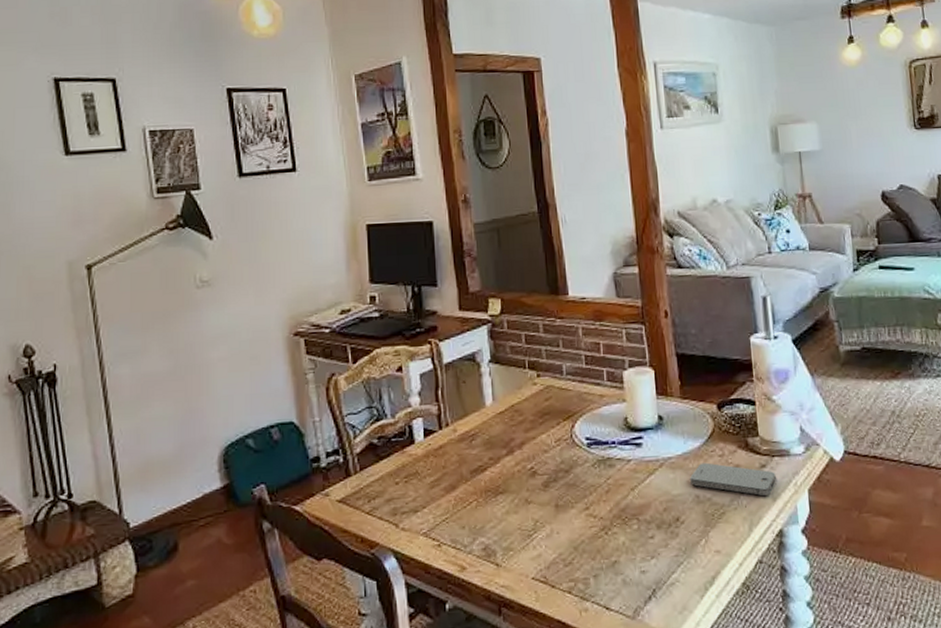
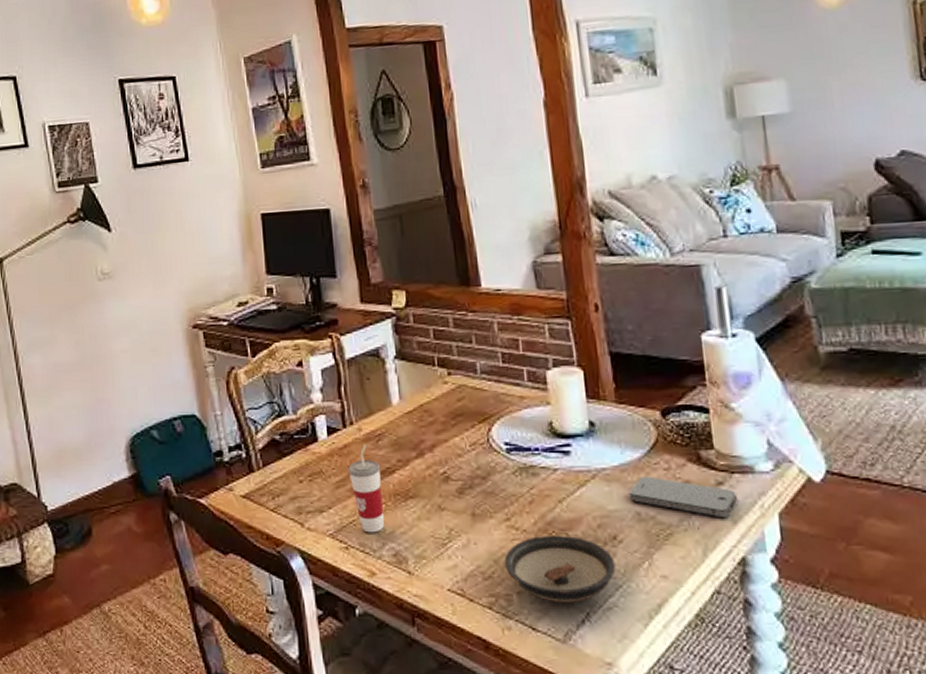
cup: none [443,444,476,530] -> present [348,444,385,533]
saucer: none [583,520,678,583] -> present [504,534,616,604]

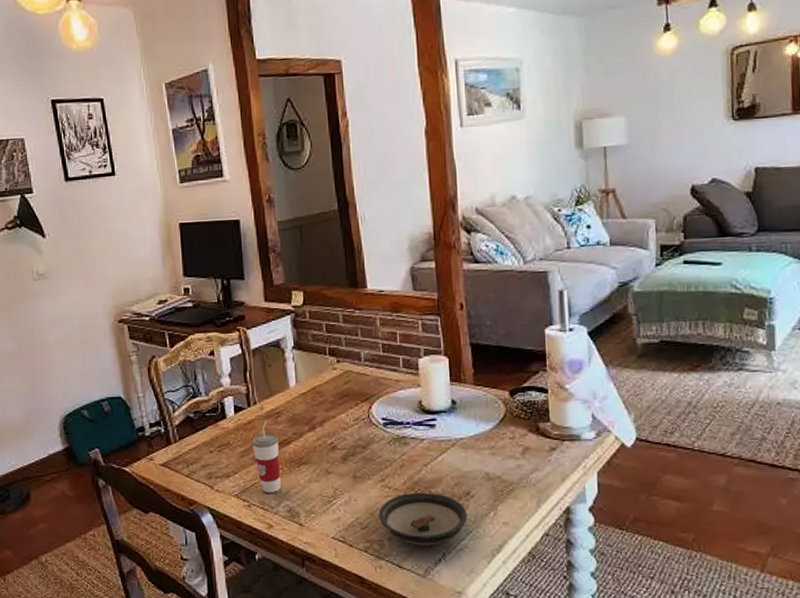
smartphone: present [629,476,738,518] -> none [481,444,567,477]

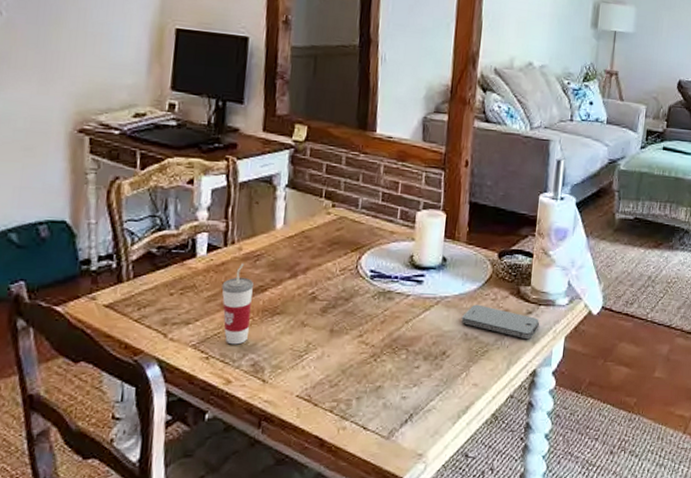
saucer: present [378,492,468,546] -> none [350,349,441,407]
smartphone: none [481,444,567,477] -> present [462,304,540,340]

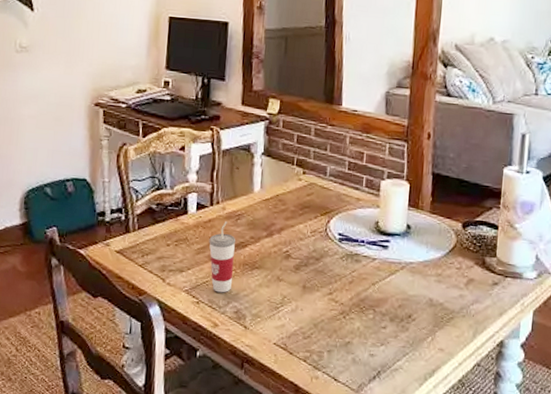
smartphone: present [462,304,540,340] -> none [427,272,507,311]

